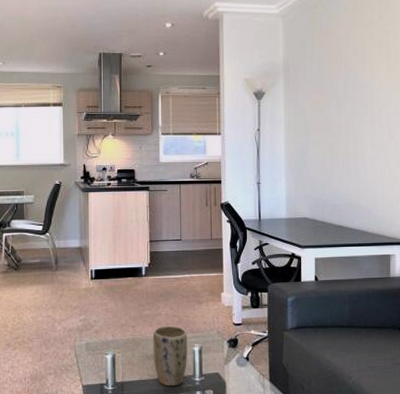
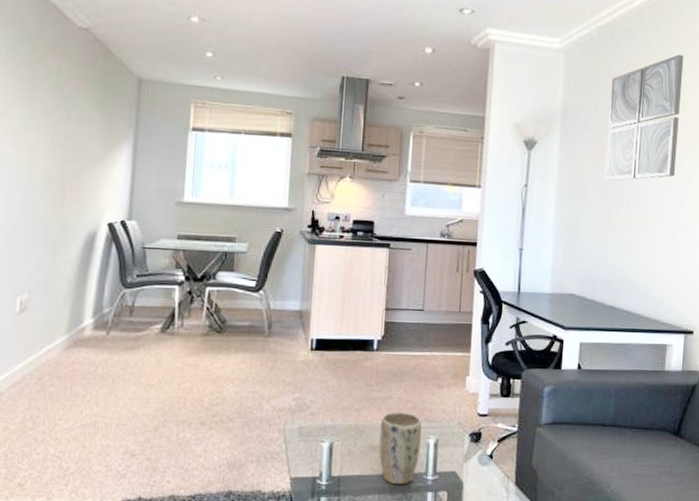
wall art: none [324,9,385,120] -> present [604,55,684,181]

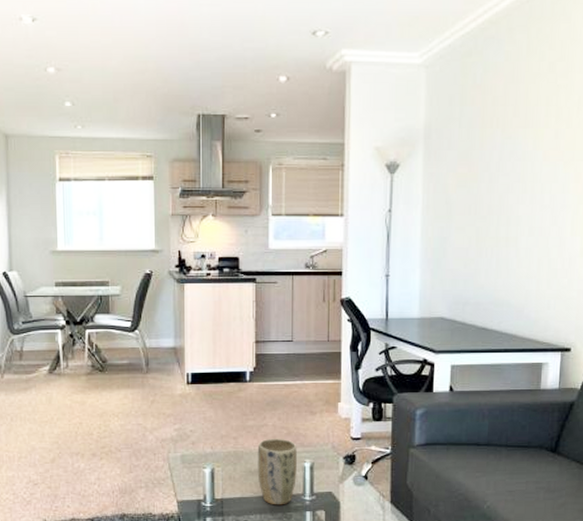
wall art: present [604,55,684,181] -> none [472,57,557,199]

